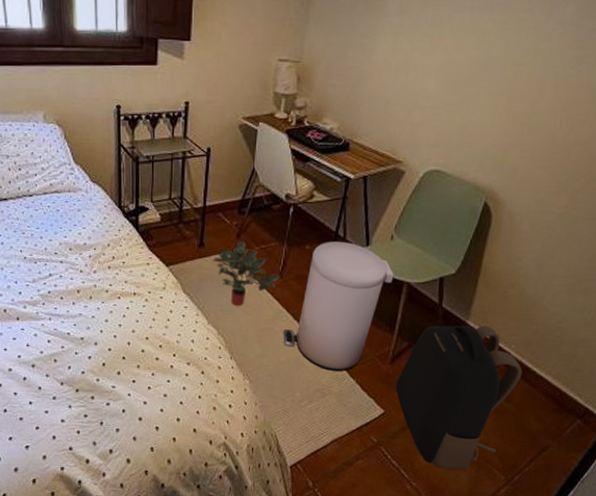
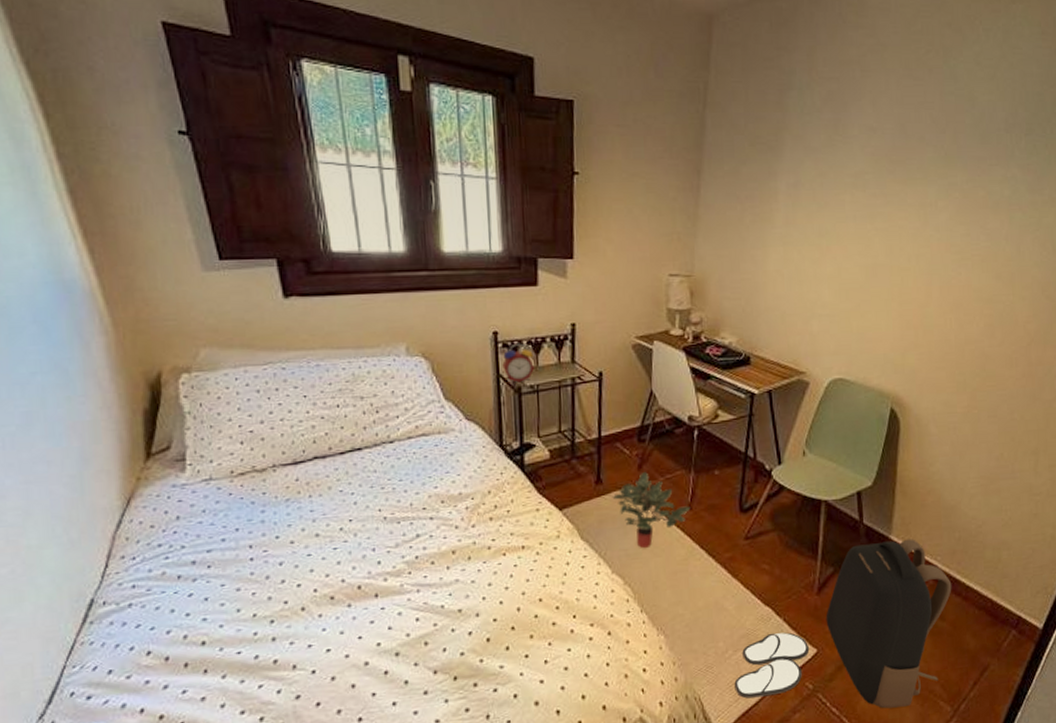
alarm clock: none [123,117,151,152] -> present [502,343,534,383]
pedal bin: present [283,242,394,371] -> none [698,462,811,611]
slippers: none [307,392,377,442] -> present [734,632,809,699]

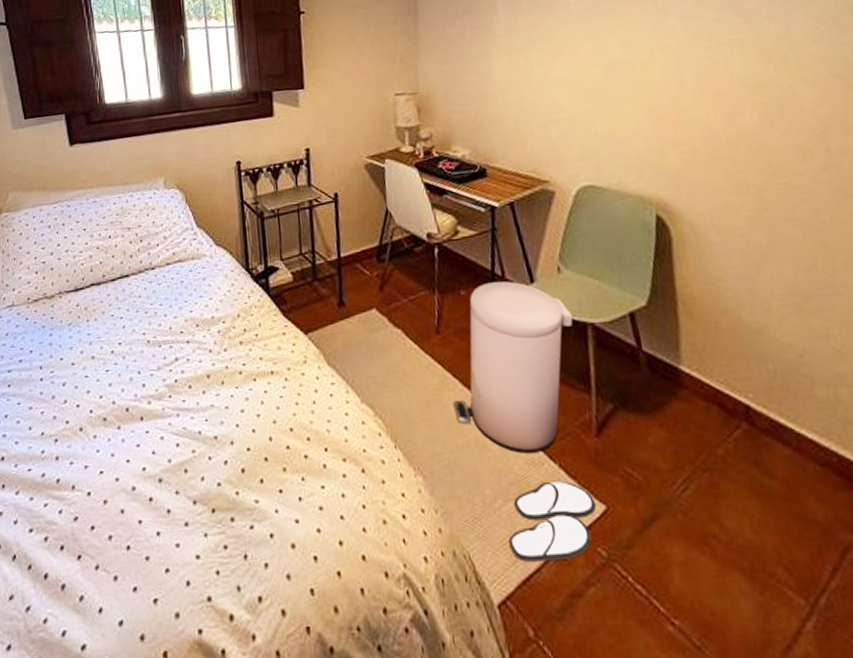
alarm clock: present [502,343,534,383] -> none [245,170,274,208]
potted plant: present [612,471,691,549] -> none [355,292,439,377]
pedal bin: none [698,462,811,611] -> present [453,281,573,453]
backpack: present [826,539,952,709] -> none [611,370,779,593]

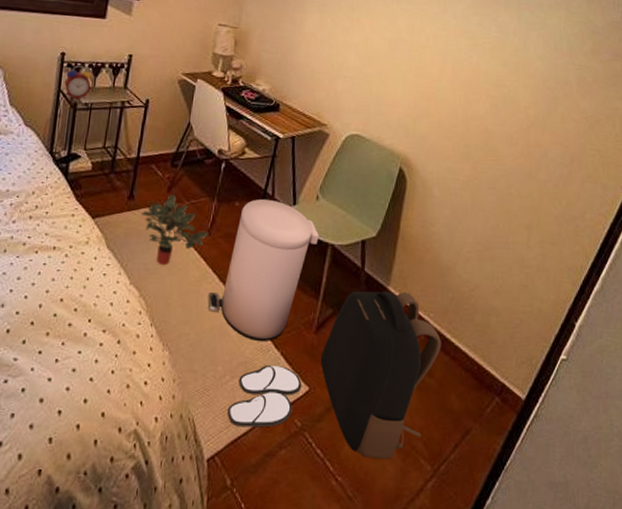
alarm clock: none [245,170,274,208] -> present [64,65,92,99]
potted plant: none [355,292,439,377] -> present [140,193,210,266]
backpack: none [611,370,779,593] -> present [320,291,442,459]

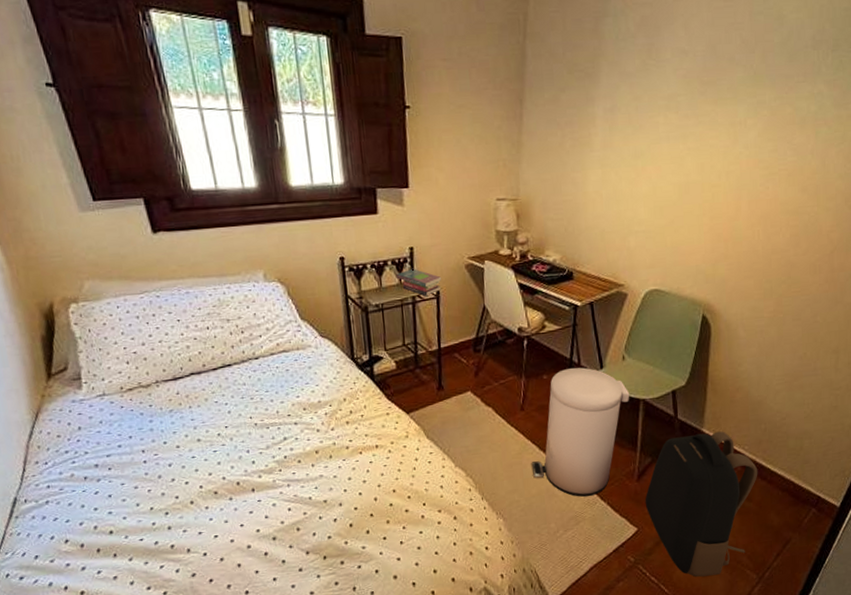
alarm clock: present [64,65,92,99] -> none [349,267,378,302]
books: none [110,74,154,104] -> present [396,268,442,297]
potted plant: present [140,193,210,266] -> none [452,377,523,446]
slippers: present [227,365,301,428] -> none [565,514,630,571]

